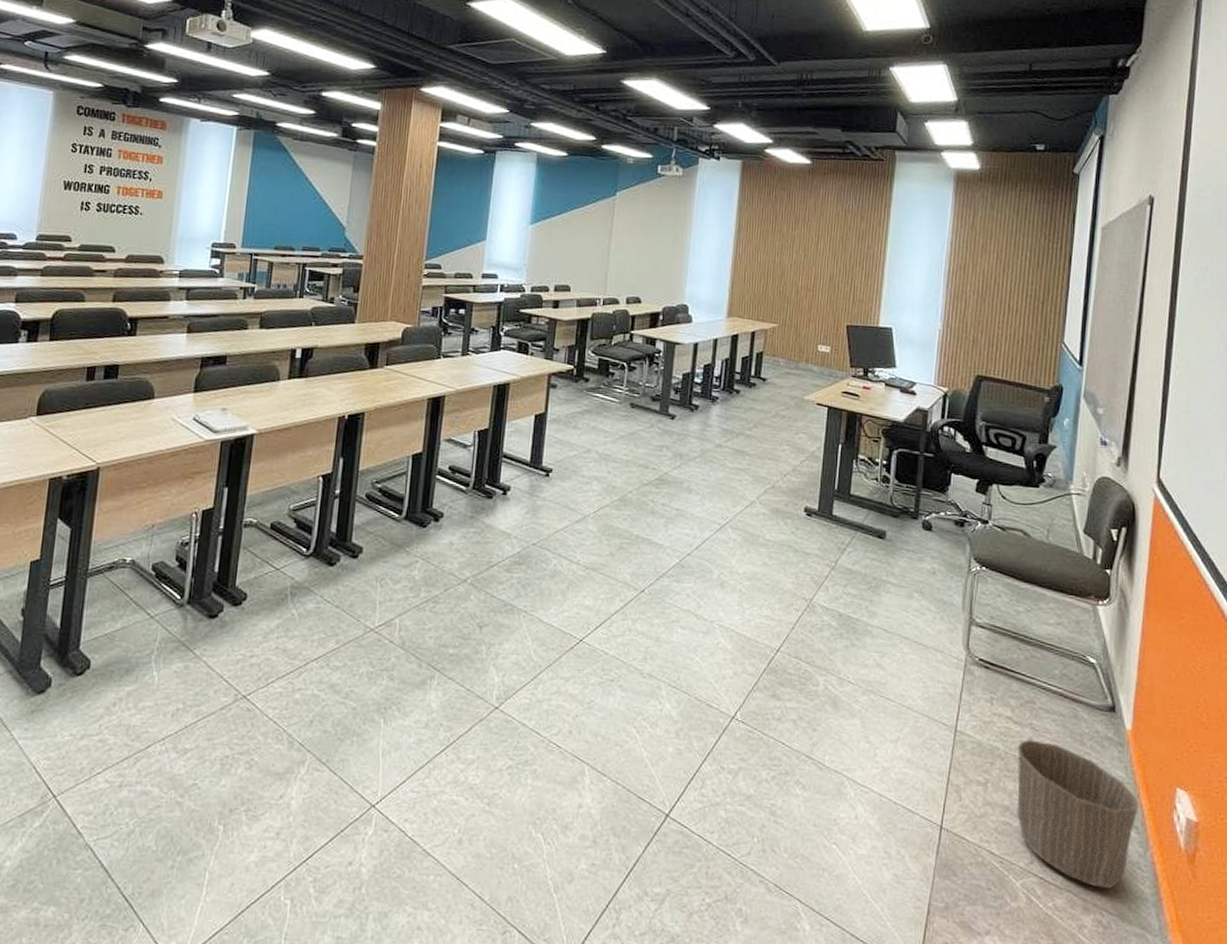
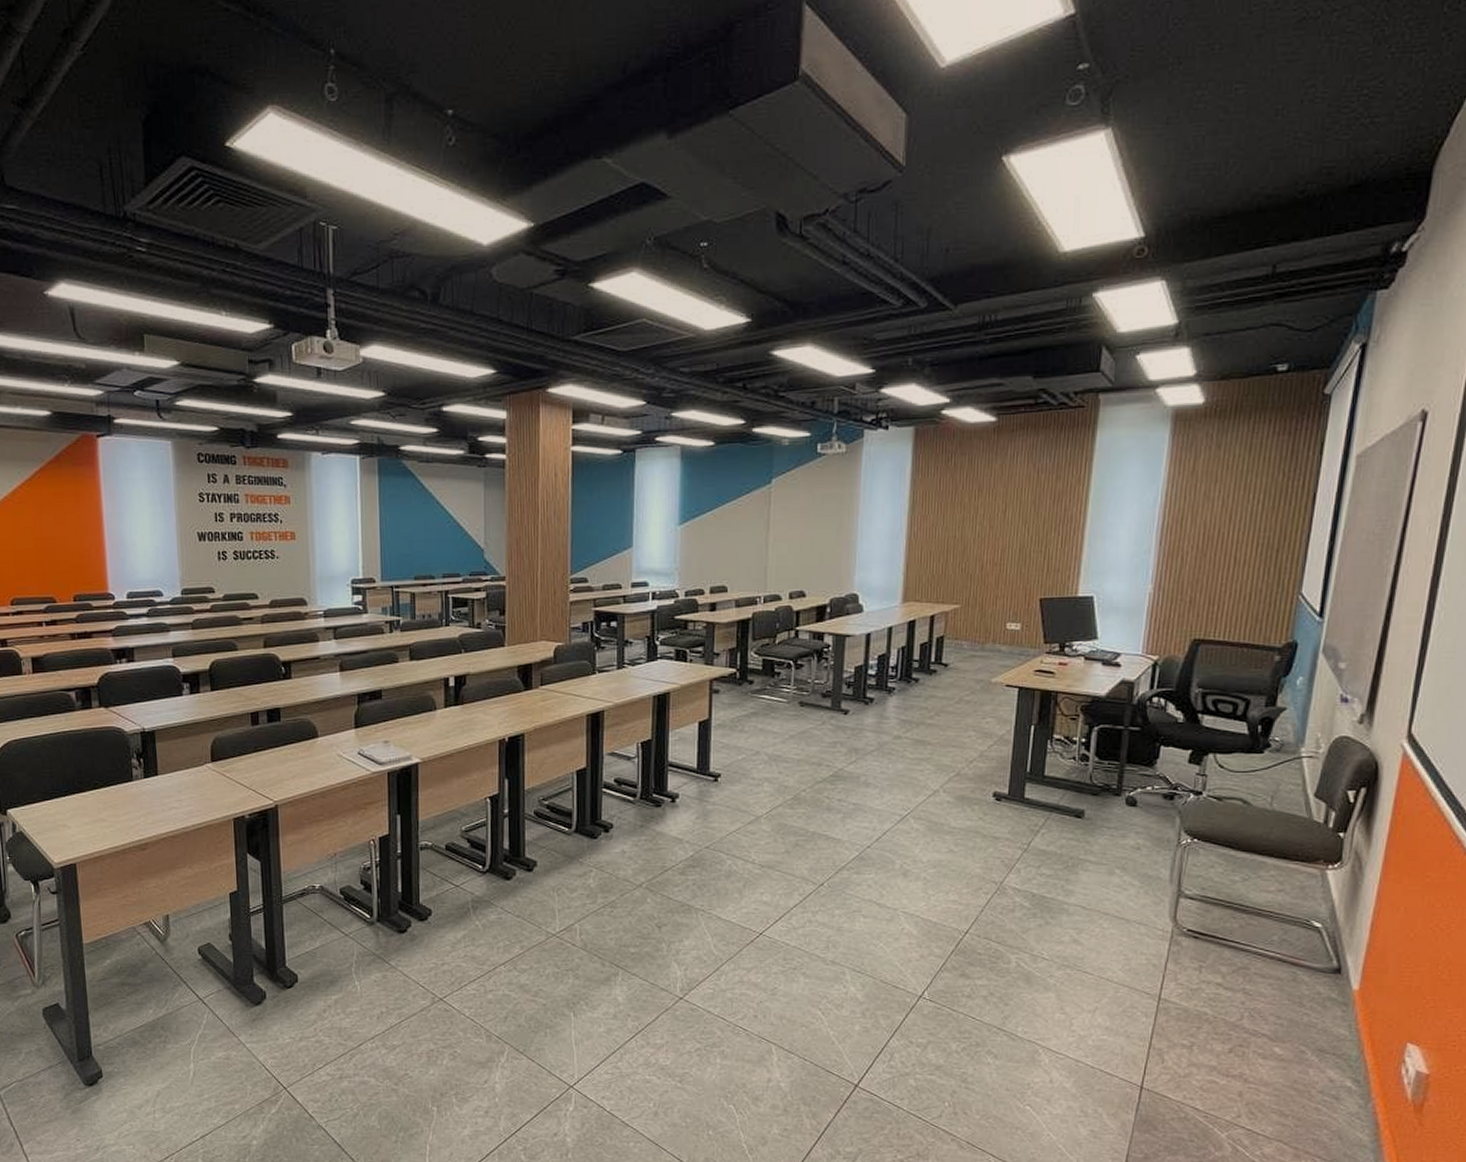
waste basket: present [1017,739,1139,889] -> none [1224,1004,1363,1137]

